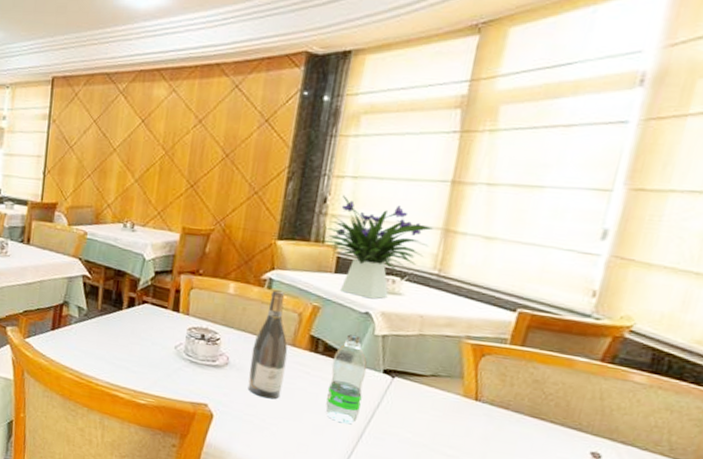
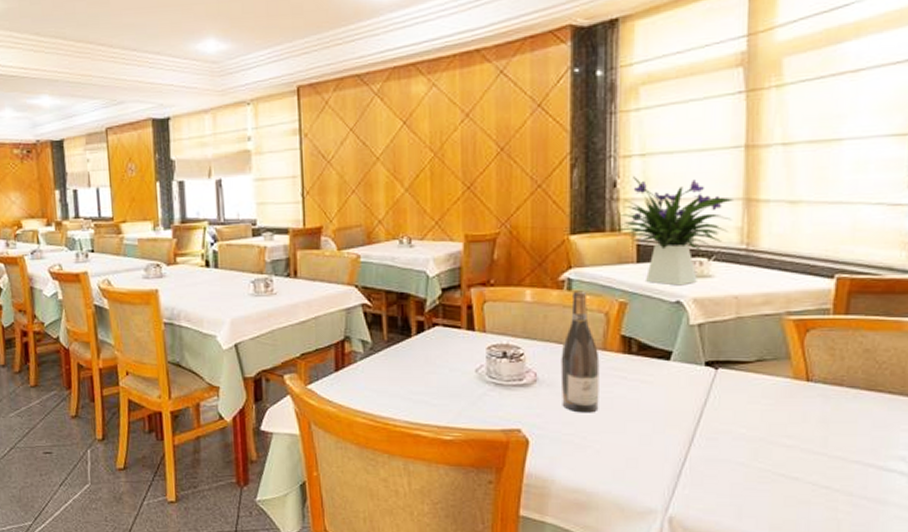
bottle: present [325,334,368,425] -> none [648,328,688,428]

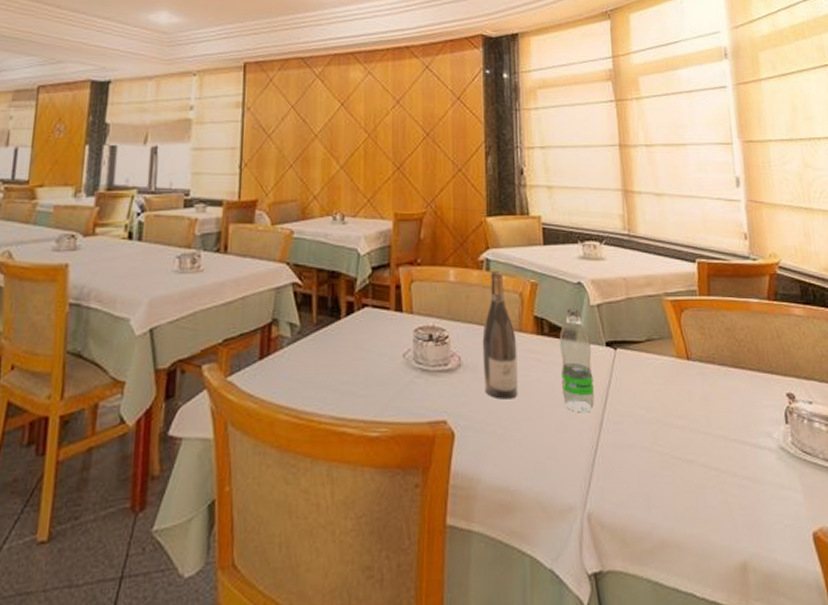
flower arrangement: present [620,175,733,286] -> none [528,165,615,268]
bottle: none [648,328,688,428] -> present [559,309,594,413]

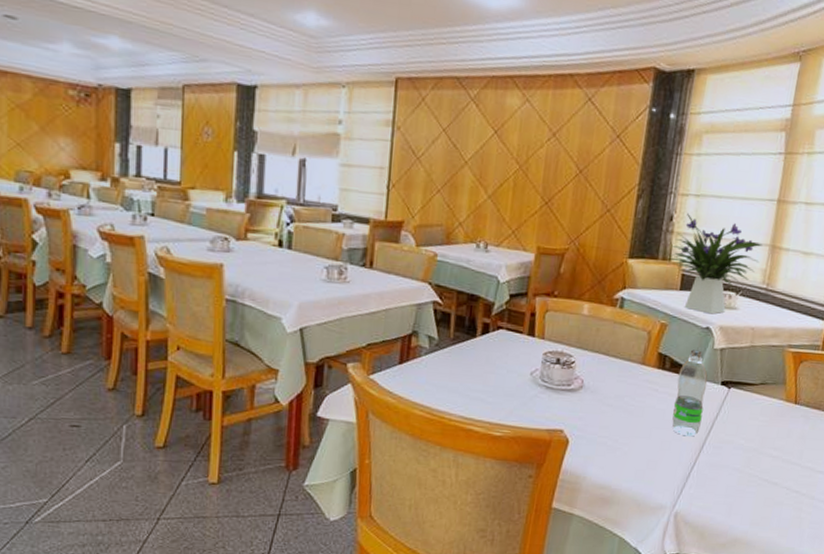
wine bottle: present [482,271,518,400] -> none [601,309,638,419]
flower arrangement: none [528,165,615,268] -> present [670,212,763,315]

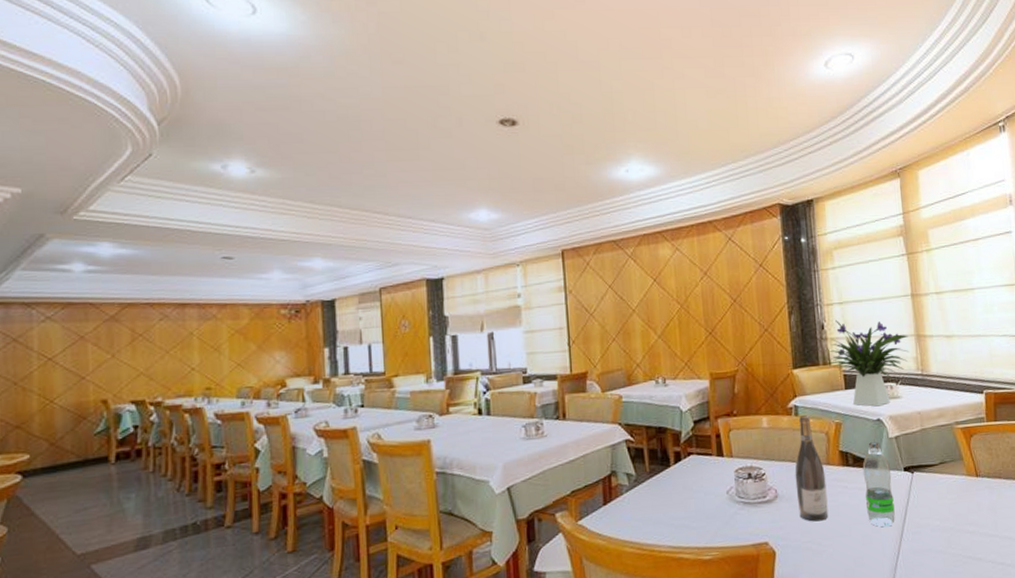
wine bottle: none [601,309,638,419] -> present [794,415,829,522]

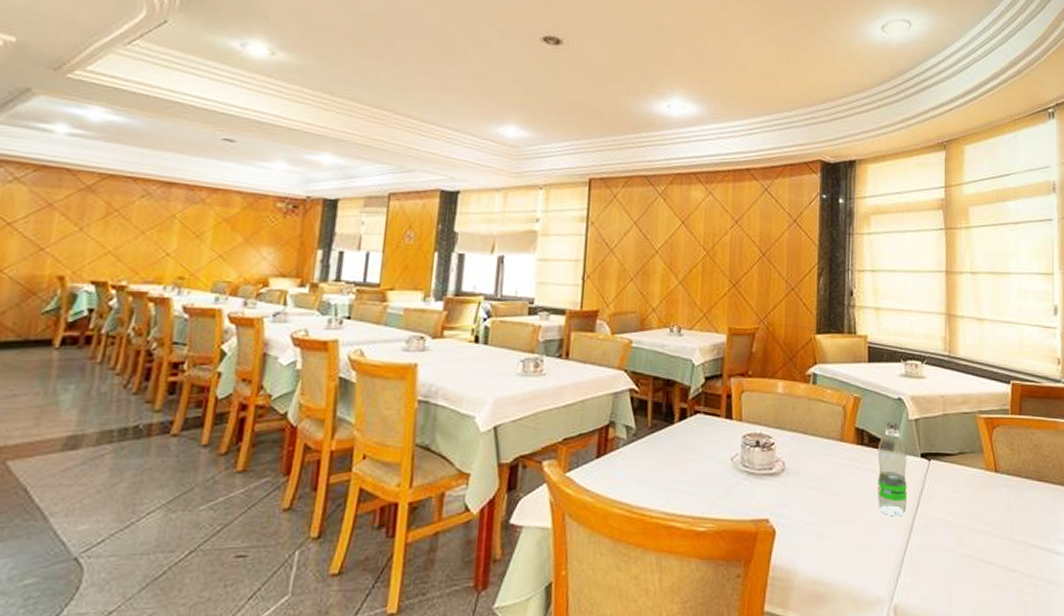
wine bottle: present [794,415,829,522] -> none [805,385,838,502]
flower arrangement: present [829,319,909,407] -> none [856,287,938,385]

